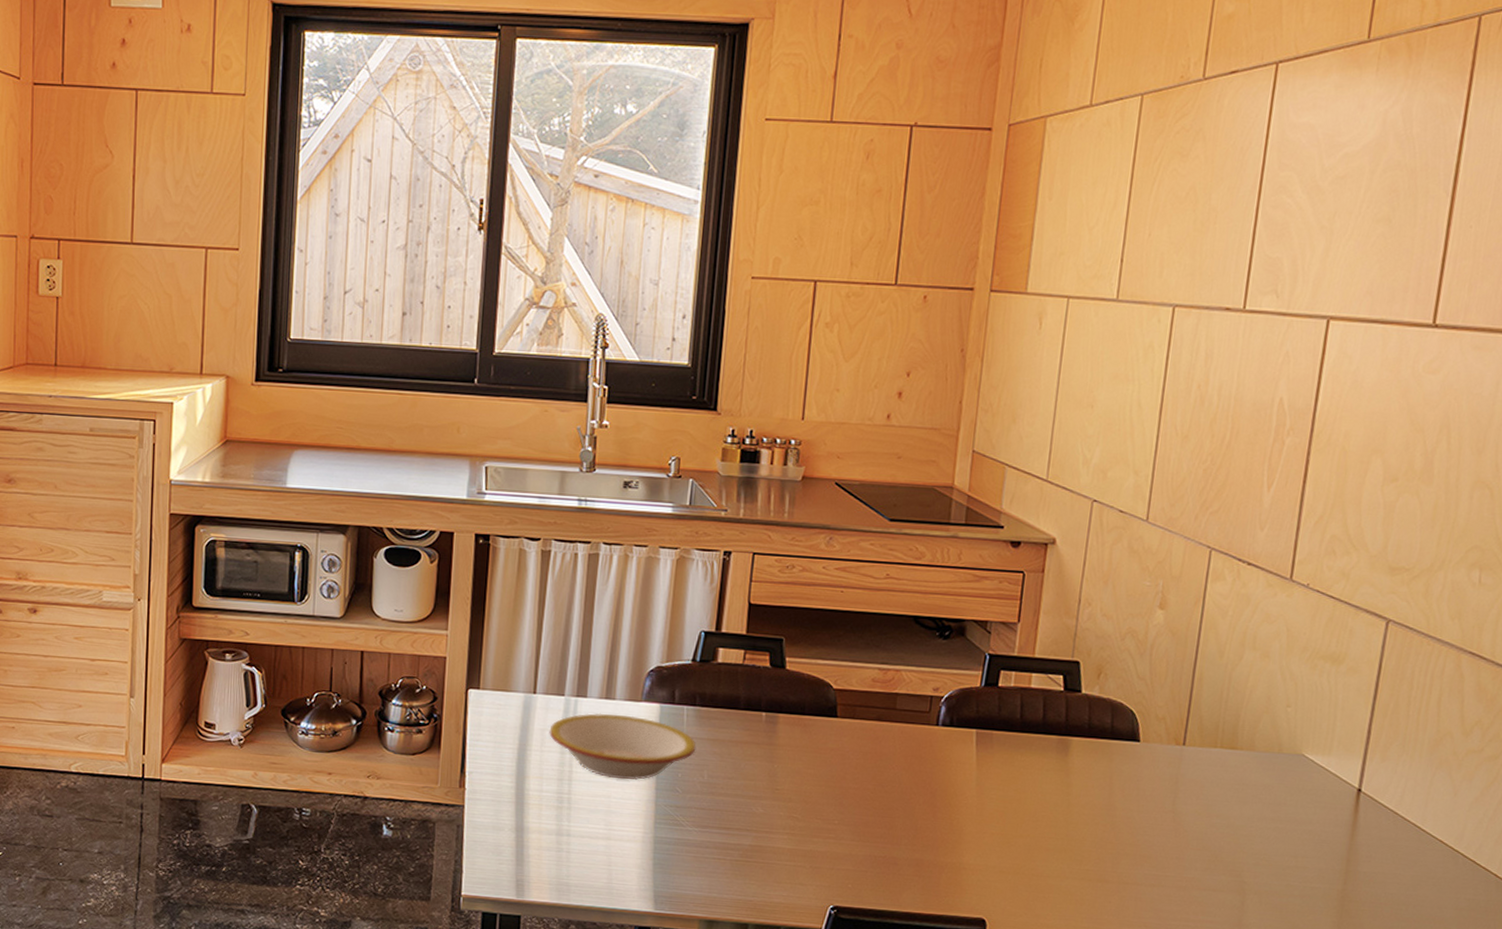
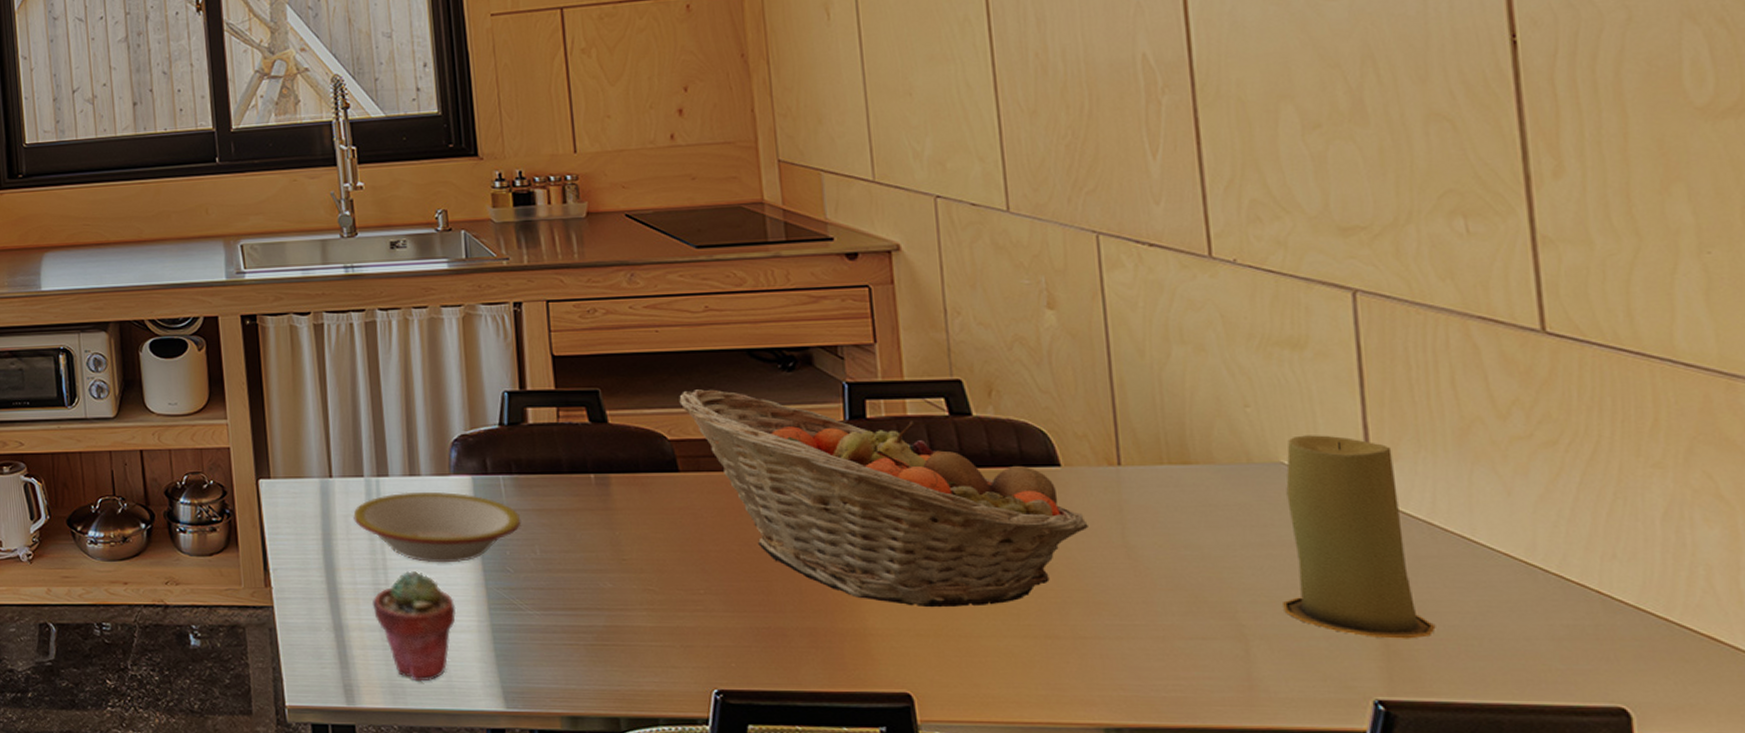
potted succulent: none [554,784,627,882] -> present [373,571,456,682]
fruit basket: none [849,647,1150,852] -> present [679,389,1088,608]
candle: none [1276,734,1384,902] -> present [1281,435,1436,639]

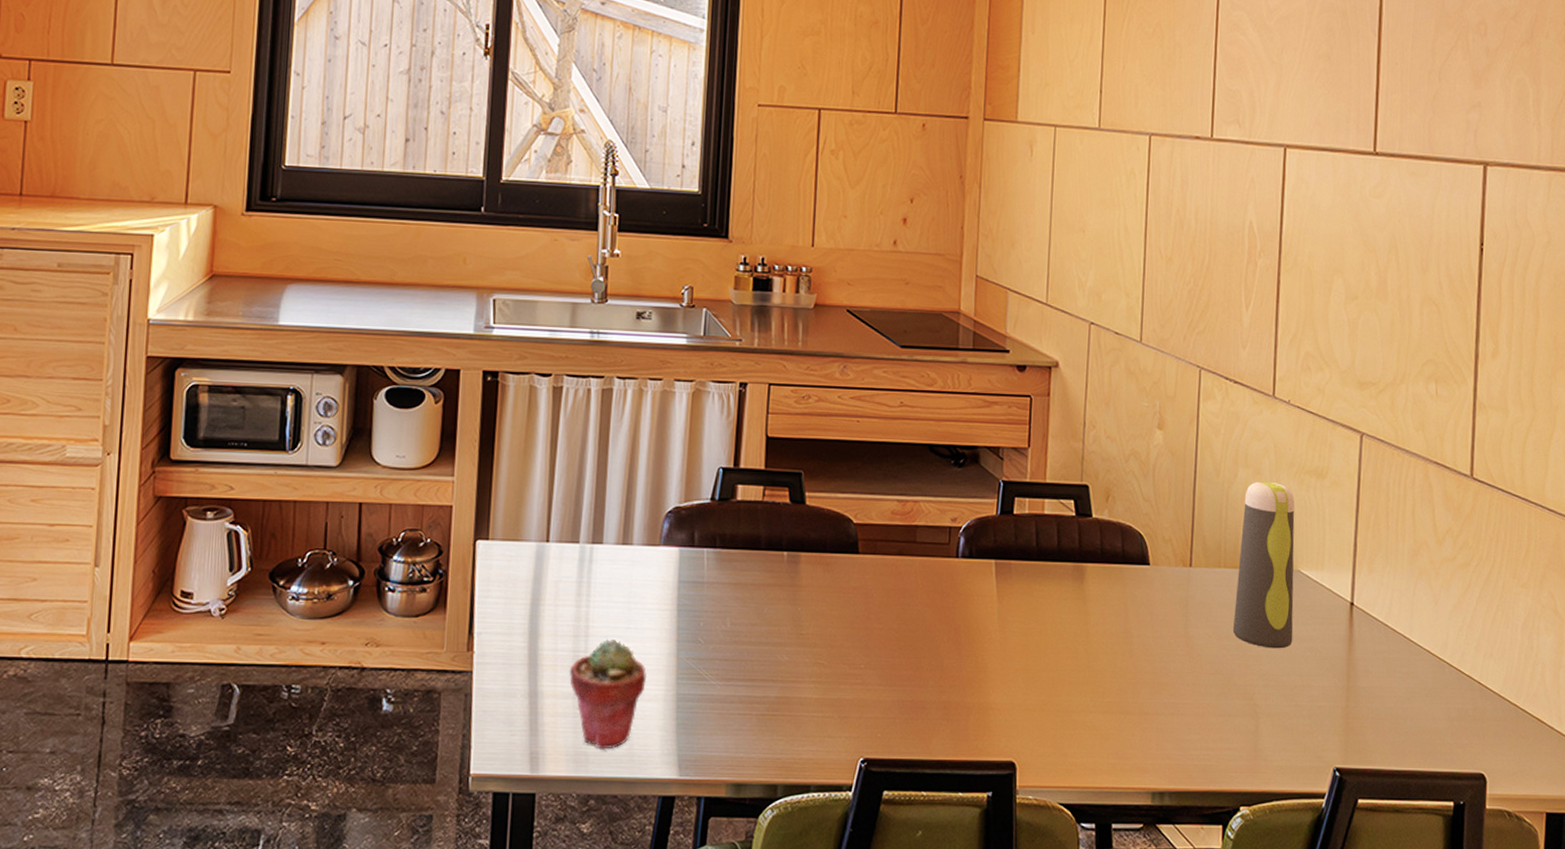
bowl: present [353,492,522,563] -> none [563,560,718,632]
fruit basket: present [679,389,1088,608] -> none [868,478,1163,686]
water bottle: none [1185,358,1286,558] -> present [1233,481,1295,649]
candle: present [1281,435,1436,639] -> none [1284,549,1379,718]

